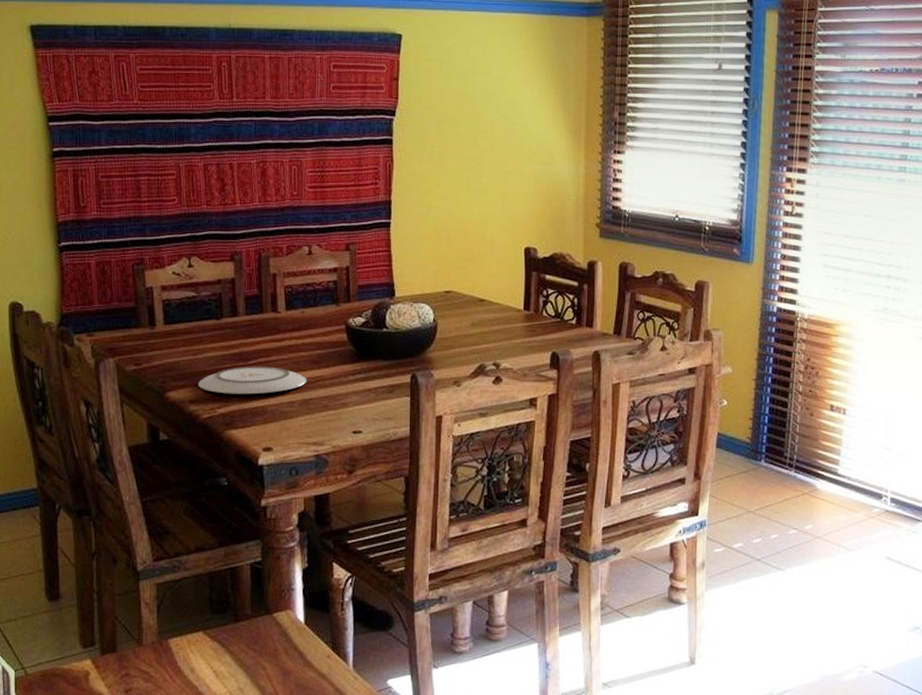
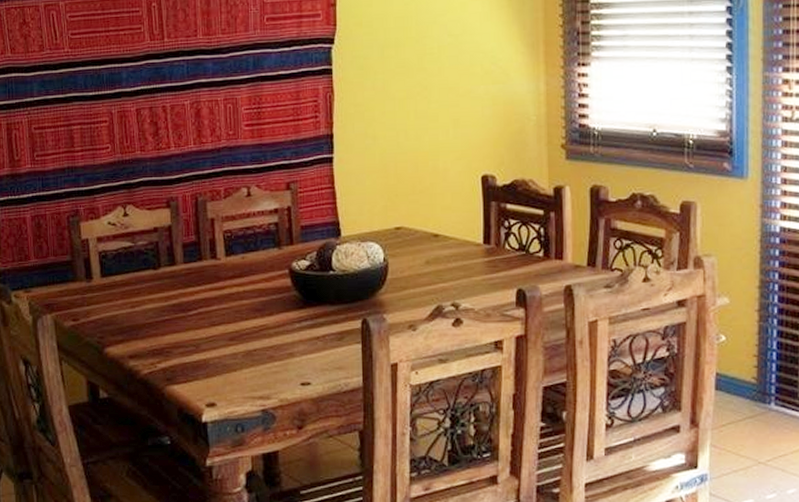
plate: present [198,366,307,395] -> none [137,316,251,348]

